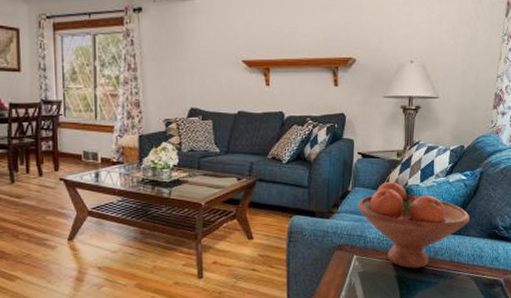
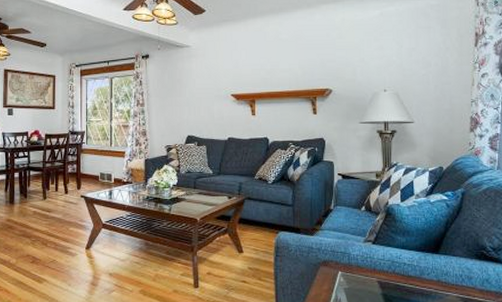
fruit bowl: present [357,181,471,268] -> none [340,201,456,287]

